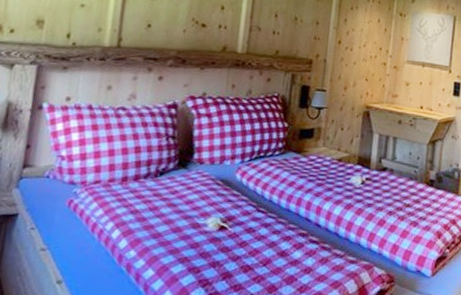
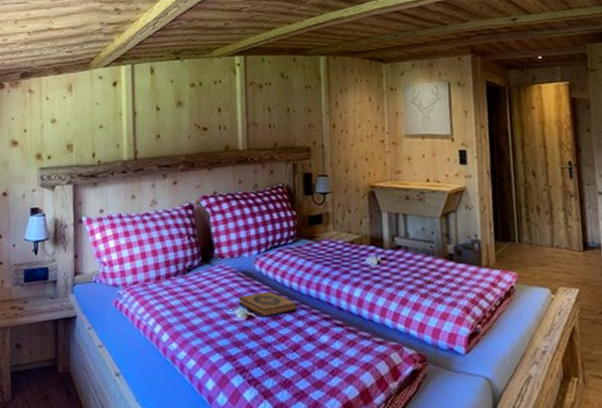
hardback book: none [211,202,276,229] -> present [238,291,298,317]

